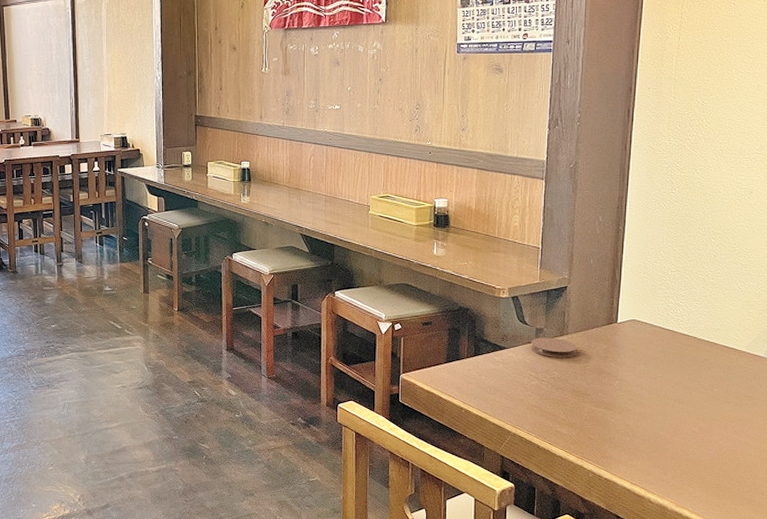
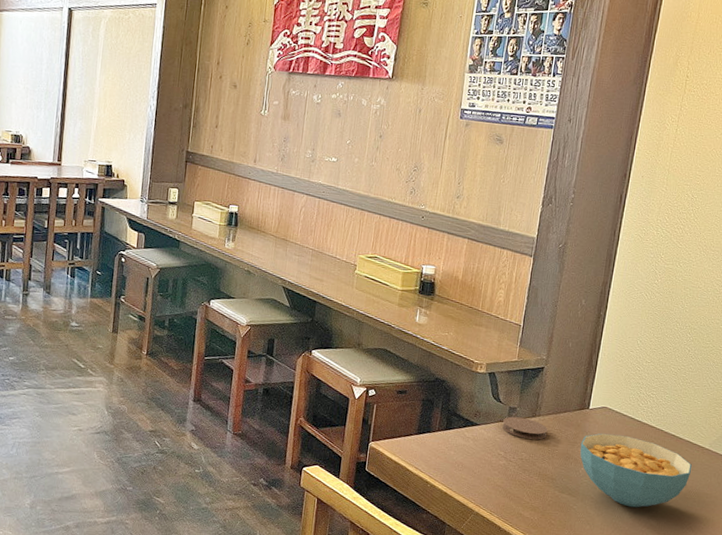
cereal bowl: none [612,345,729,416] -> present [580,433,692,508]

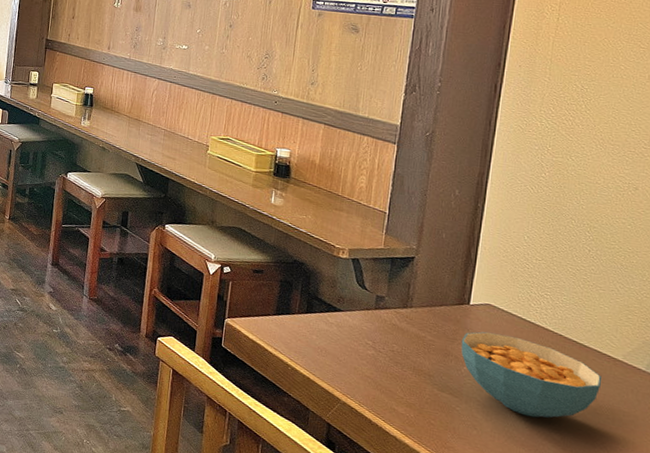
coaster: present [502,416,548,440] -> none [369,305,422,333]

